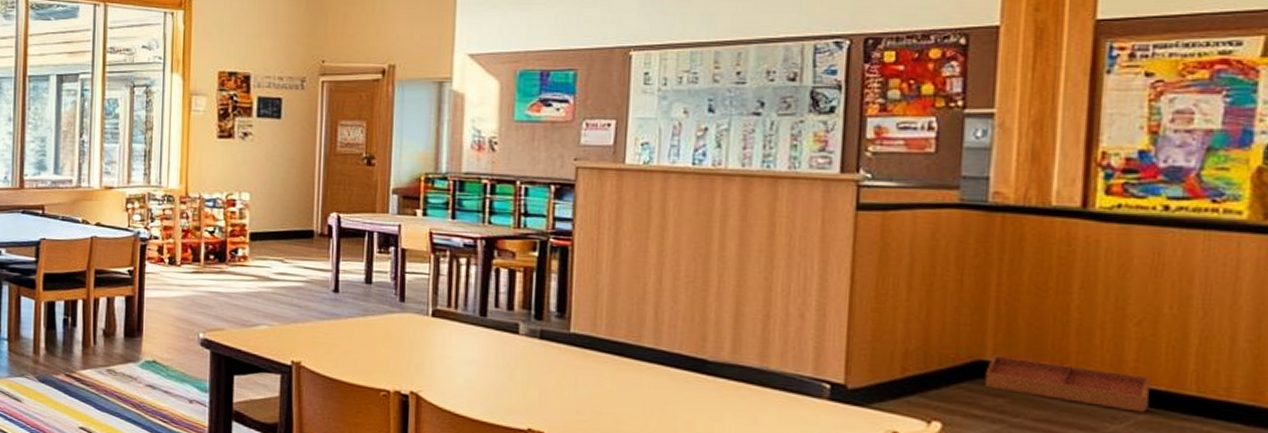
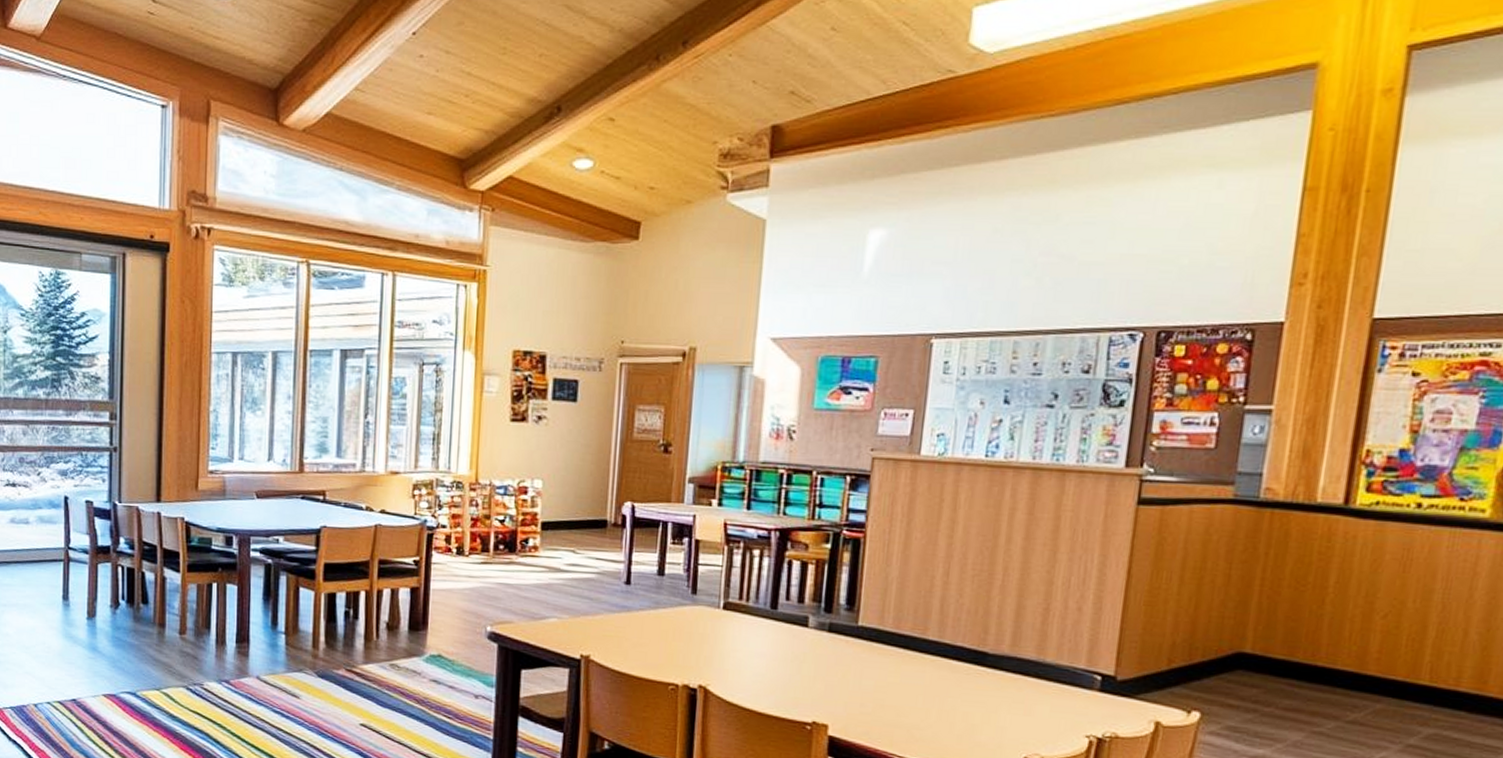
storage bin: present [984,355,1150,413] -> none [1242,647,1390,702]

